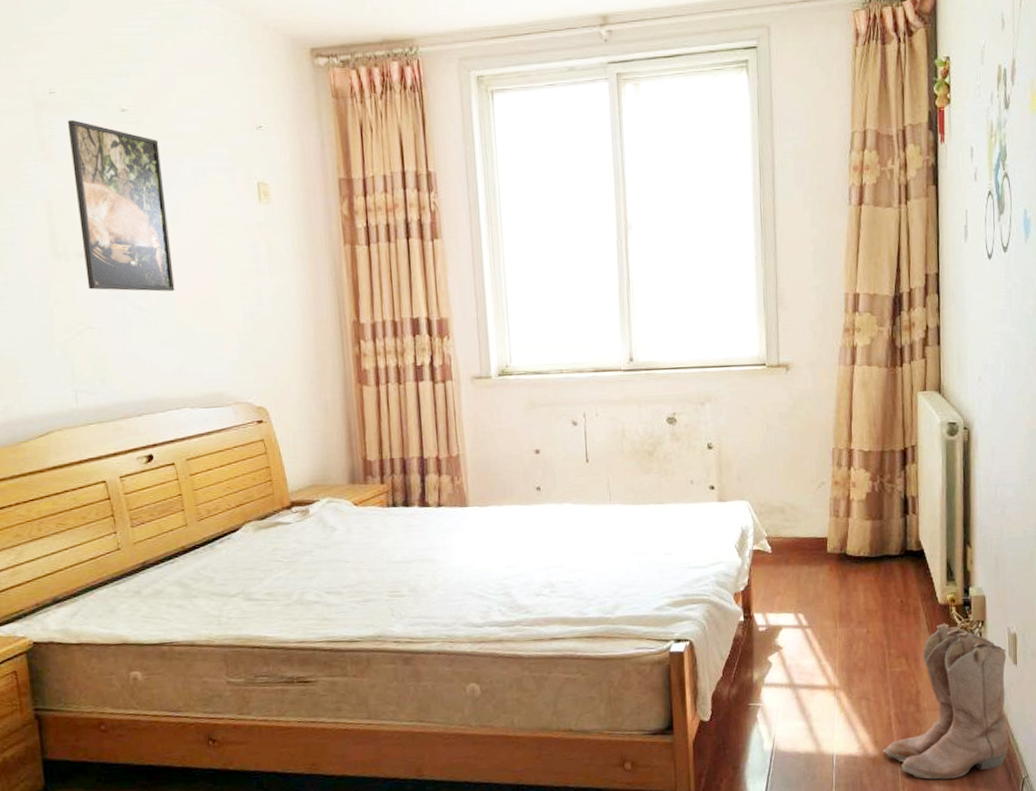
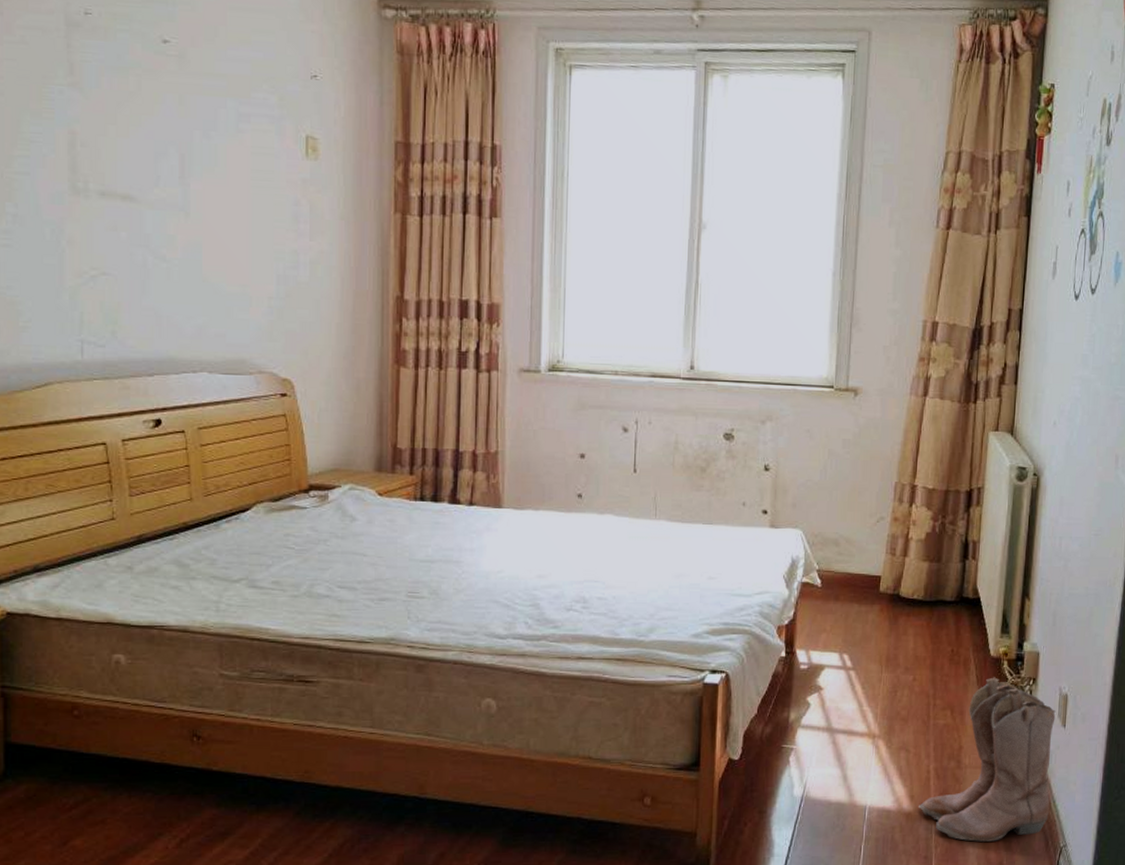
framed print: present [67,120,175,292] -> none [101,45,204,243]

